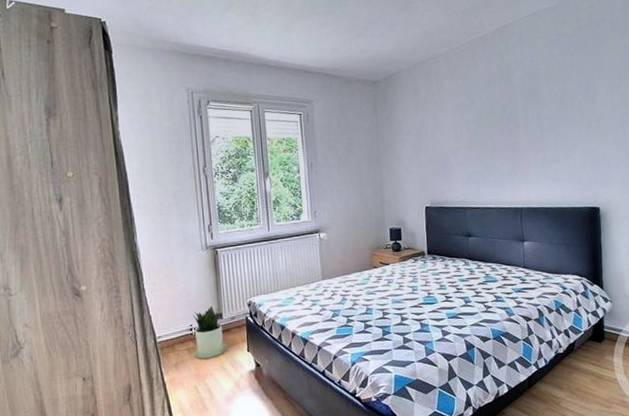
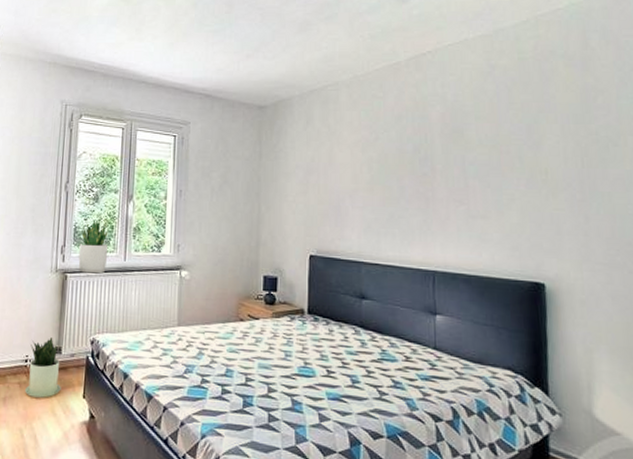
planter: none [225,196,253,247] -> present [78,218,109,274]

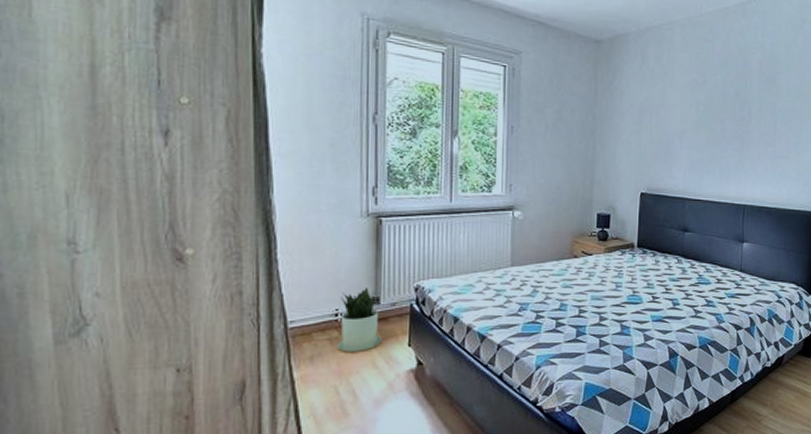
planter: present [78,218,109,274] -> none [395,156,430,217]

